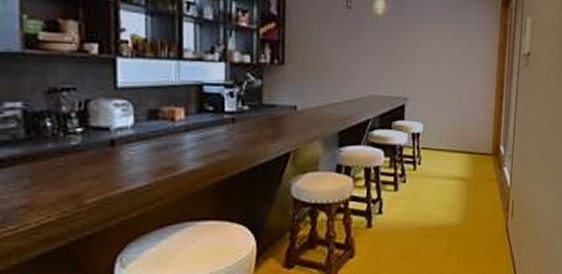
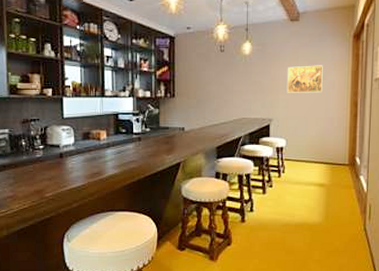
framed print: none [426,33,468,68] -> present [286,65,323,93]

